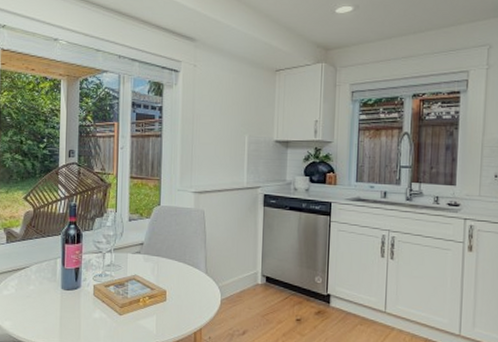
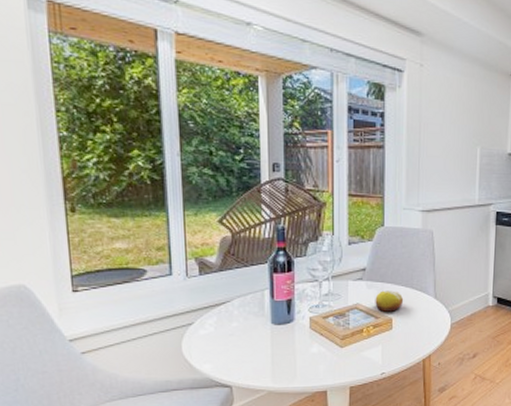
fruit: none [151,264,177,284] -> present [375,290,404,312]

